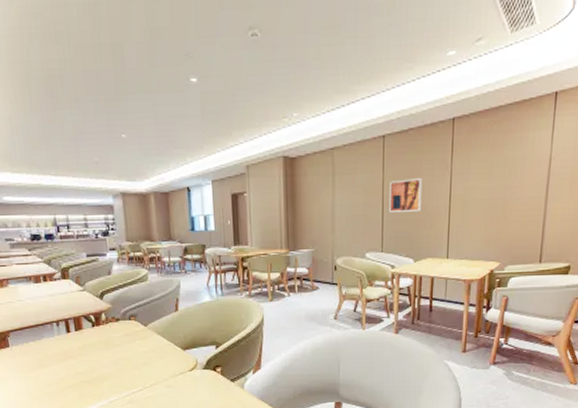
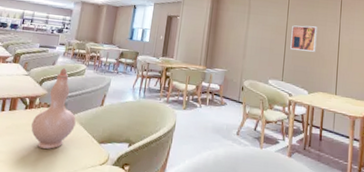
vase: none [104,276,153,363] -> present [31,68,76,149]

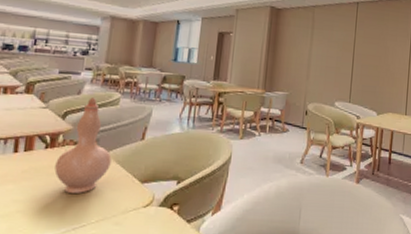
wall art: present [290,25,317,52] -> none [358,40,387,70]

